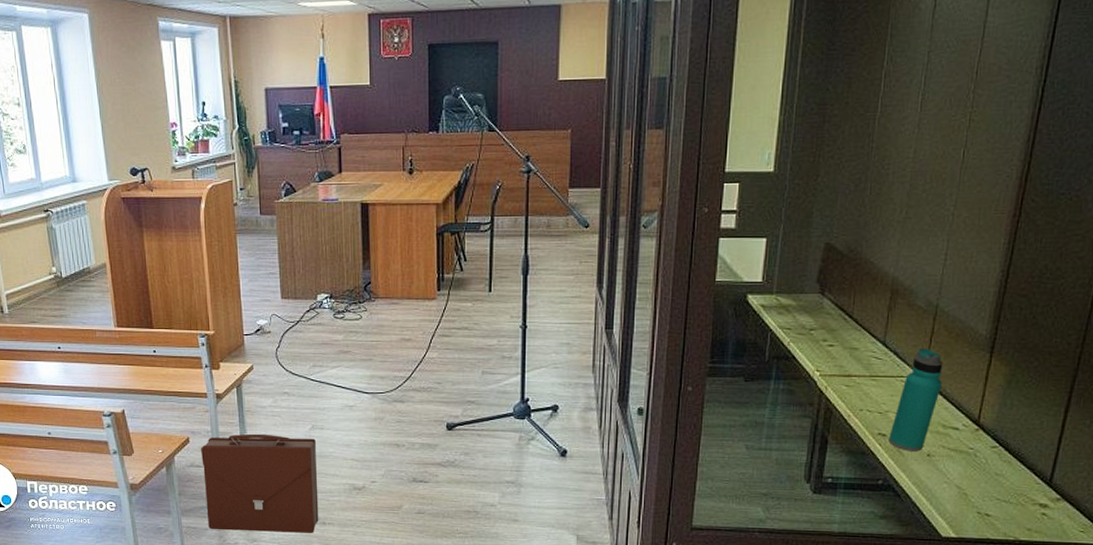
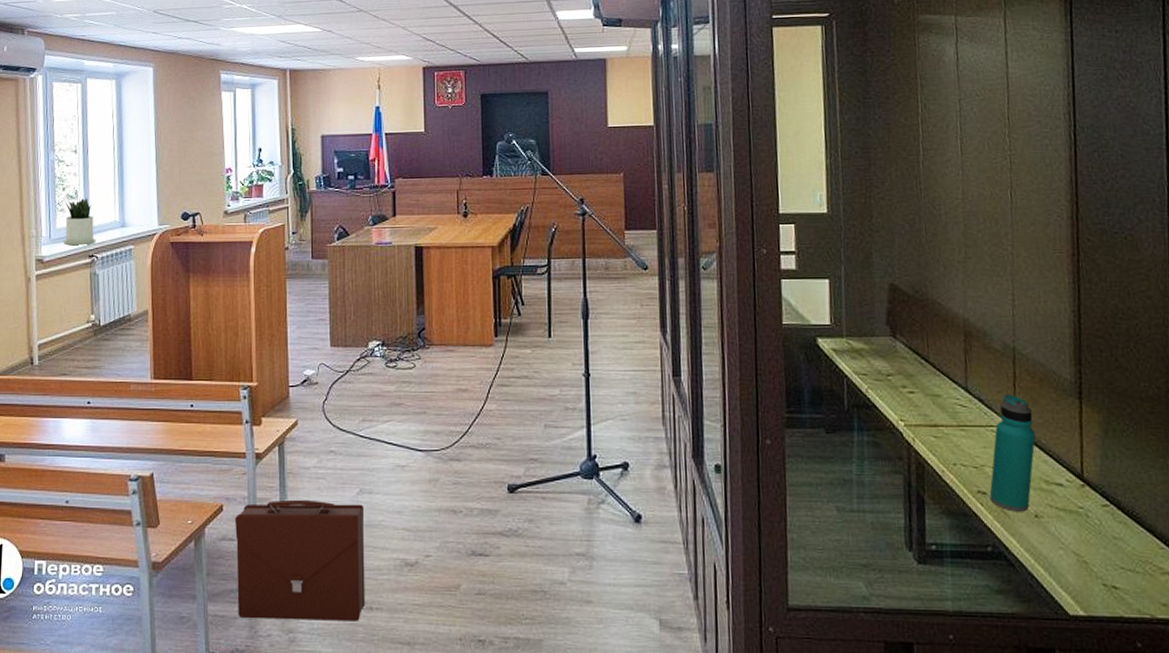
planter: none [14,152,50,201] -> present [63,197,97,246]

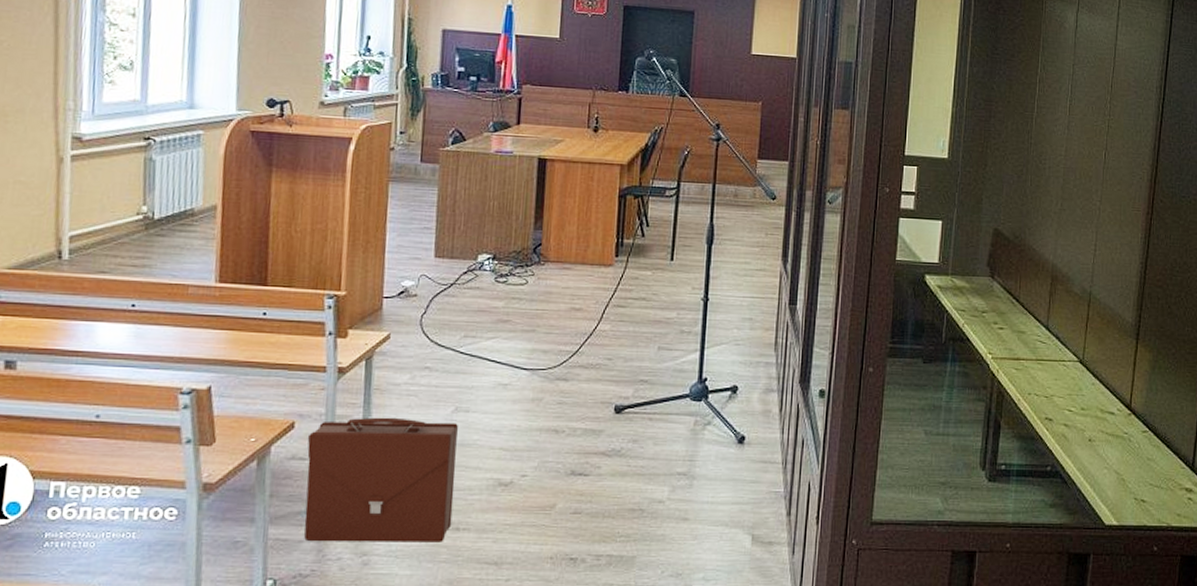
planter: present [63,197,97,246] -> none [110,70,156,126]
water bottle: present [989,394,1036,512] -> none [1054,333,1098,436]

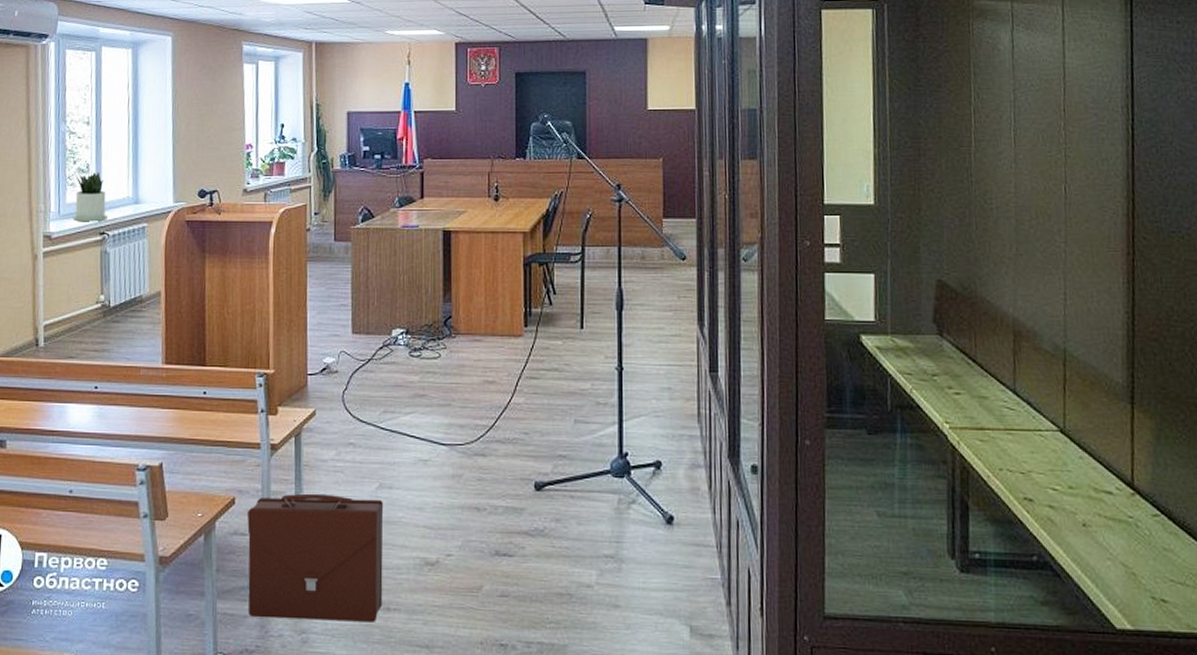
planter: none [110,70,156,126] -> present [73,171,109,222]

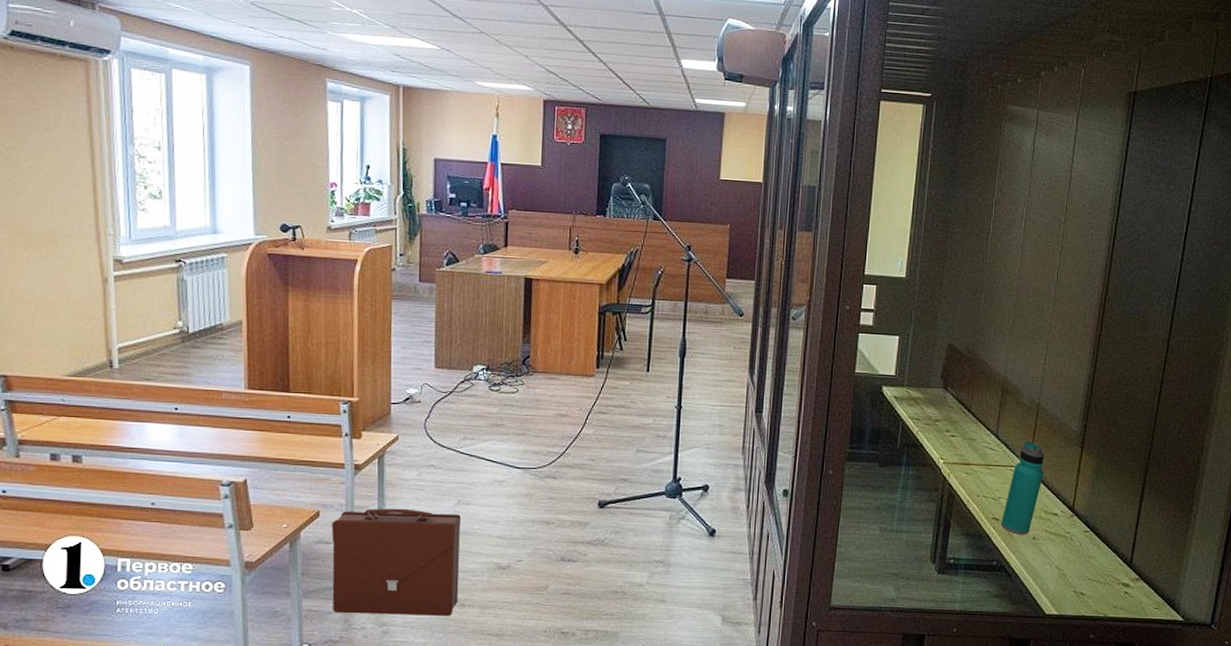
planter: present [73,171,109,222] -> none [146,198,185,249]
water bottle: none [1036,397,1085,520] -> present [1001,441,1045,535]

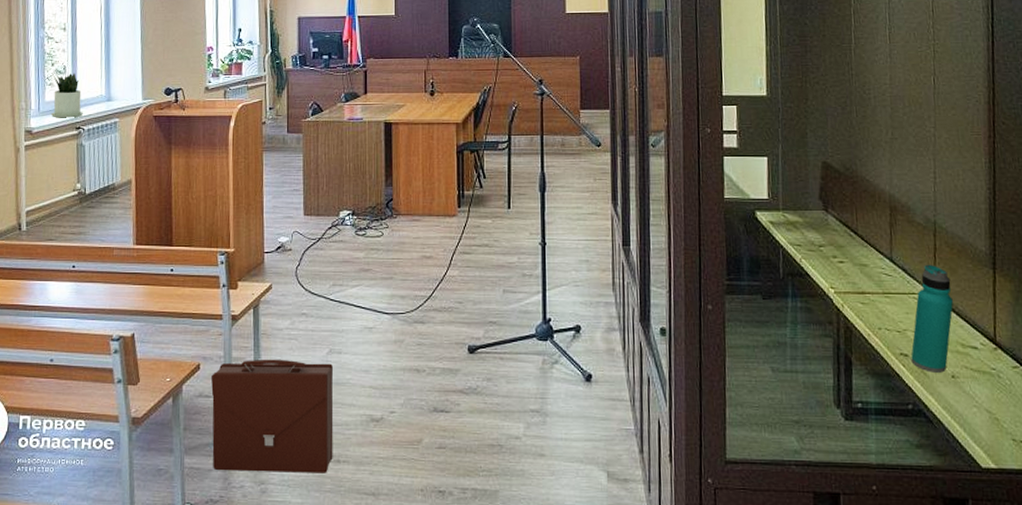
planter: none [146,198,185,249] -> present [51,72,84,118]

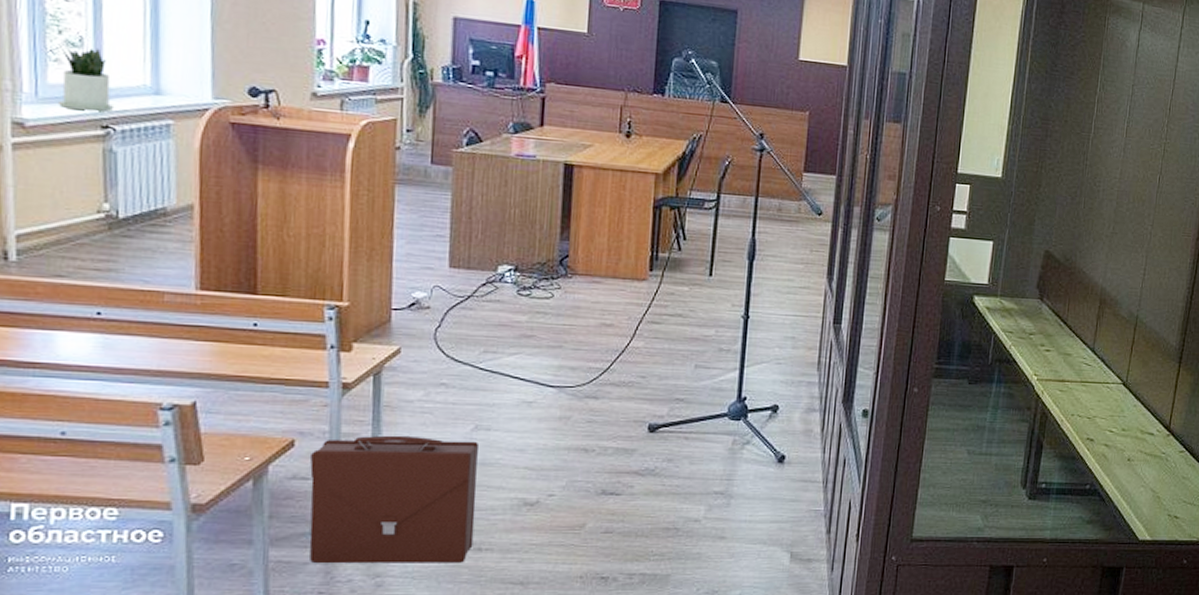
water bottle: present [911,264,953,373] -> none [1095,356,1142,456]

